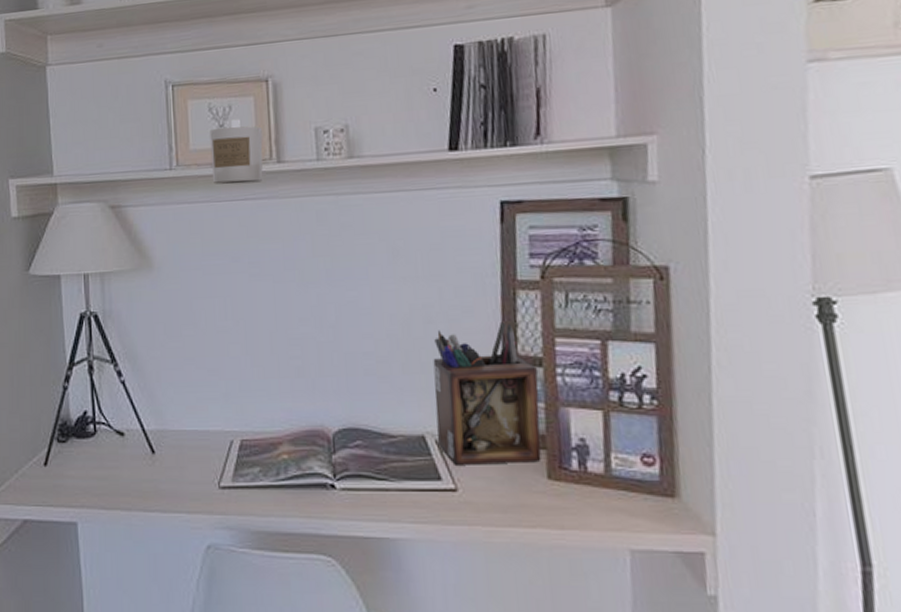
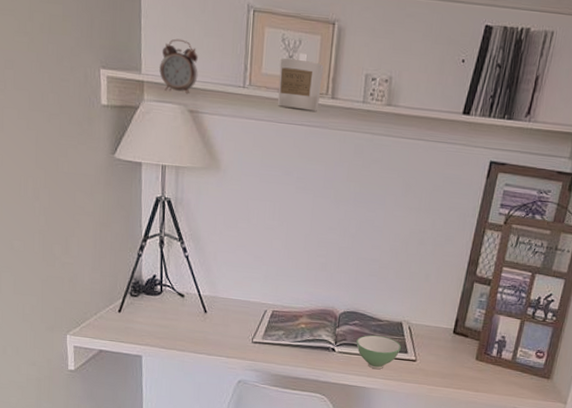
alarm clock: none [73,131,117,190] -> present [159,38,198,94]
bowl: none [363,459,430,510] -> present [356,335,401,370]
desk organizer: present [433,323,542,465] -> none [410,250,486,349]

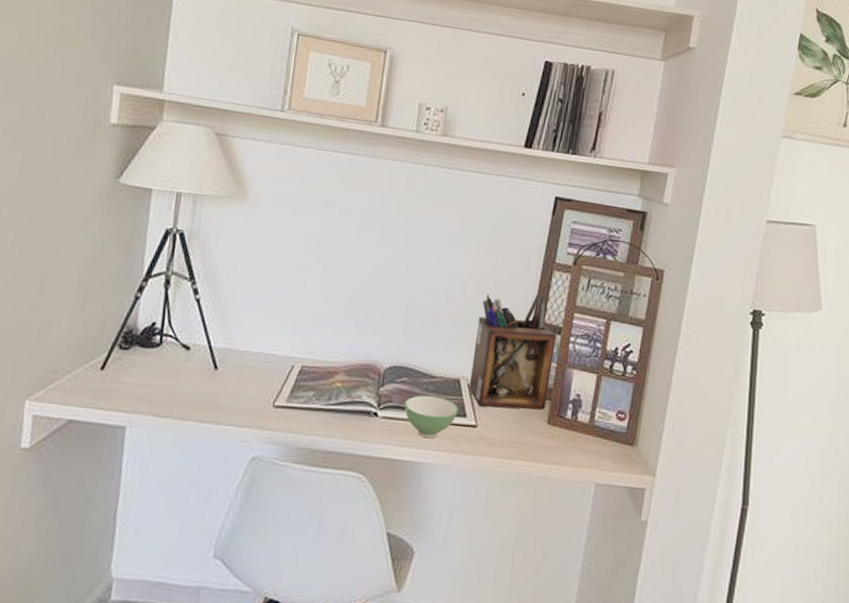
alarm clock: present [159,38,198,94] -> none [184,58,232,116]
candle: present [277,53,323,113] -> none [320,79,373,141]
desk organizer: none [410,250,486,349] -> present [470,294,556,410]

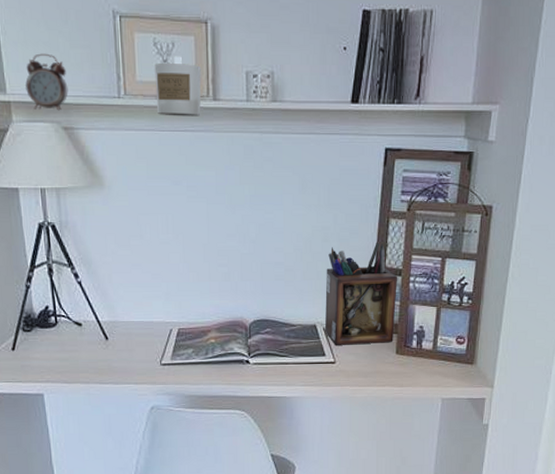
alarm clock: none [184,58,232,116] -> present [25,53,69,111]
candle: none [320,79,373,141] -> present [154,56,201,116]
bowl: present [404,395,458,439] -> none [271,342,318,377]

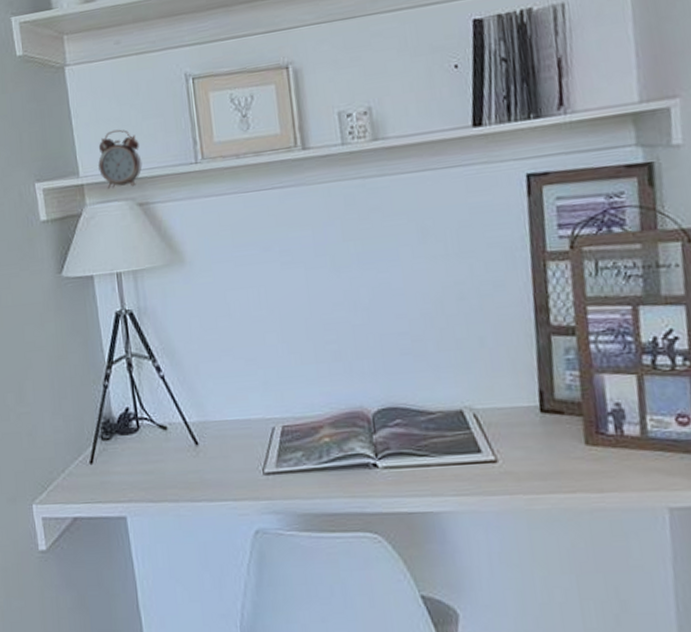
candle: present [154,56,201,116] -> none [233,108,290,176]
desk organizer: present [325,243,397,345] -> none [467,294,579,437]

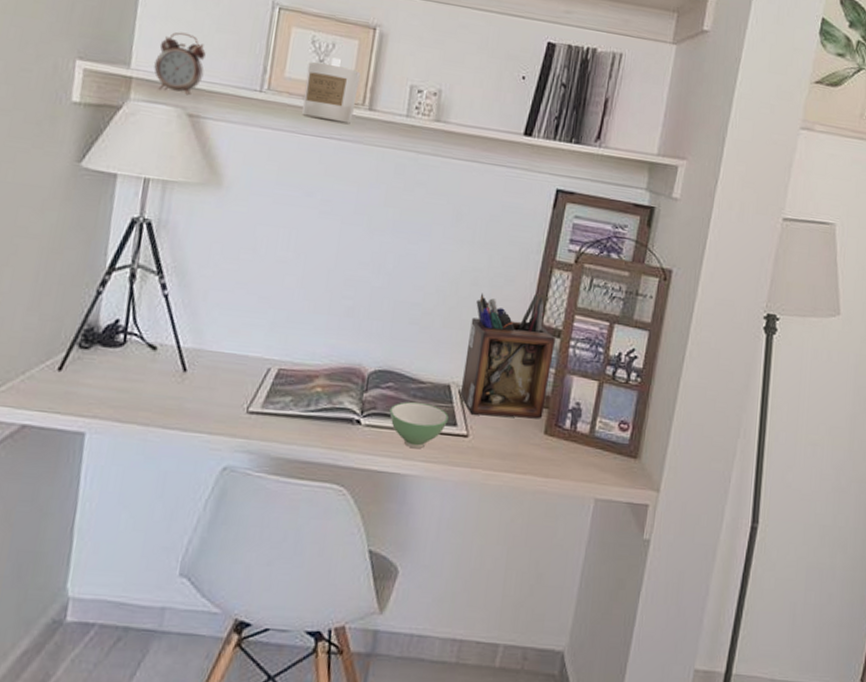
candle: none [233,108,290,176] -> present [302,57,361,125]
bowl: none [404,434,470,484] -> present [389,402,448,449]
desk organizer: none [467,294,579,437] -> present [461,293,555,419]

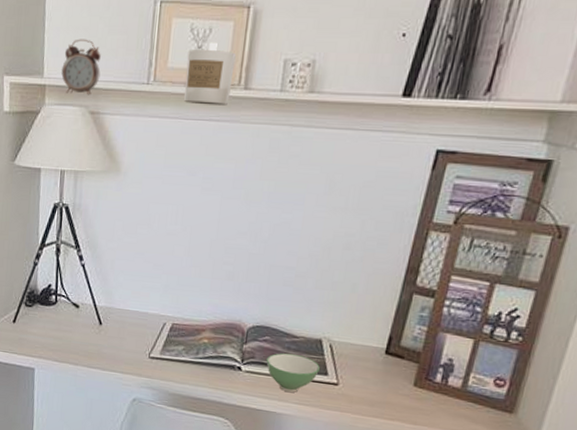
desk organizer: present [461,293,555,419] -> none [332,256,429,372]

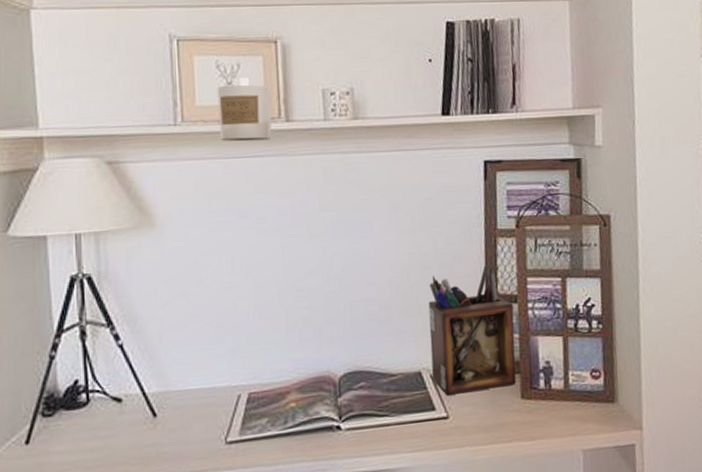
alarm clock: present [61,39,101,95] -> none [63,82,115,144]
bowl: present [266,353,320,393] -> none [367,394,426,442]
desk organizer: none [332,256,429,372] -> present [428,266,517,396]

